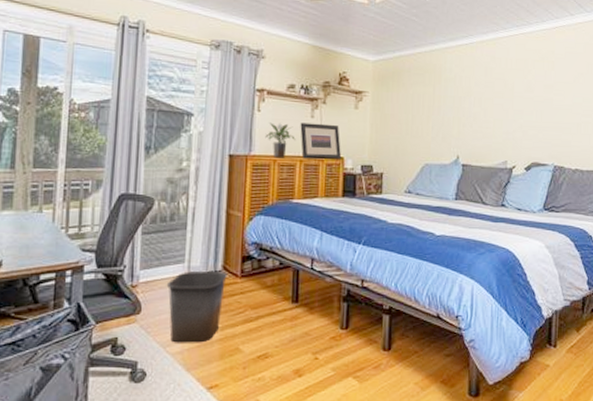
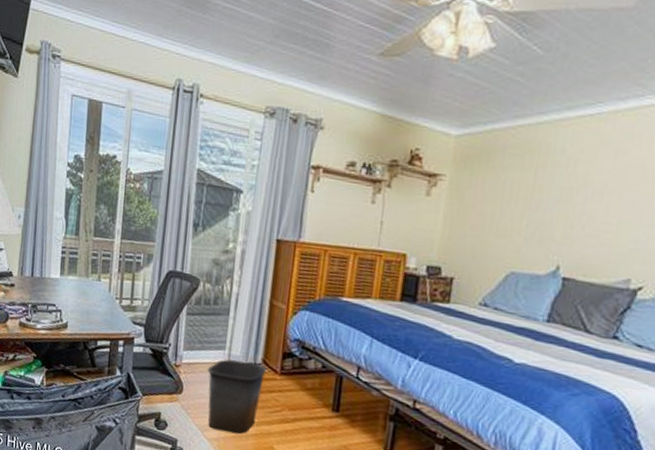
potted plant: present [265,122,295,158] -> none [317,206,351,249]
picture frame: present [300,122,341,160] -> none [357,208,405,256]

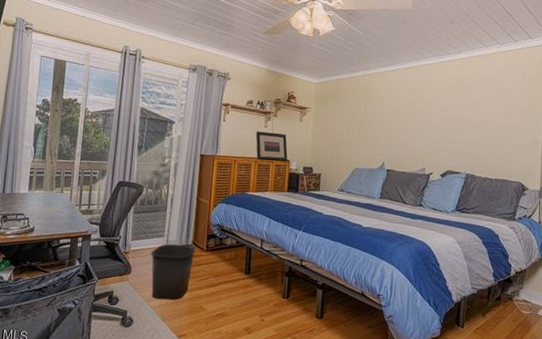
picture frame: none [357,208,405,256] -> present [256,131,288,162]

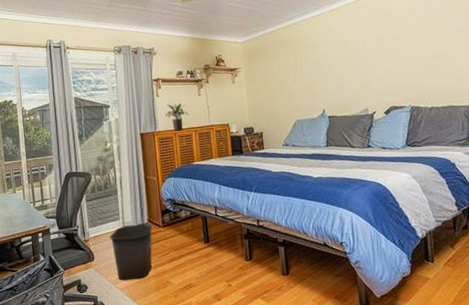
potted plant: none [228,130,252,159] -> present [165,103,189,131]
picture frame: present [256,131,288,162] -> none [191,99,227,129]

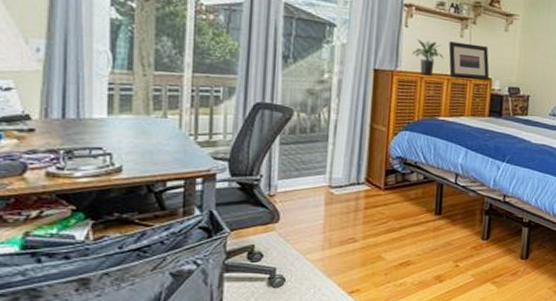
waste bin: present [109,224,153,281] -> none [306,183,370,251]
picture frame: none [191,99,227,129] -> present [448,41,489,80]

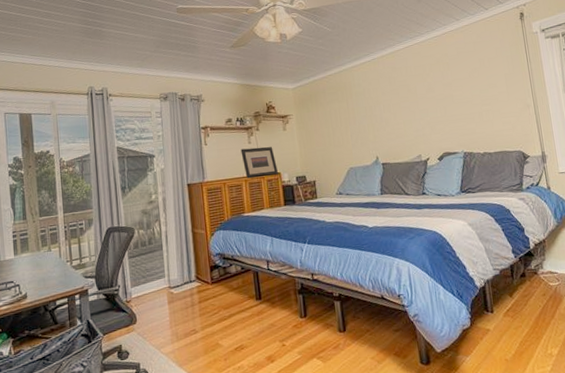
potted plant: present [412,39,444,76] -> none [214,152,239,181]

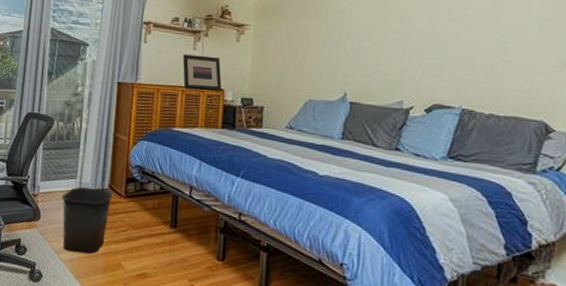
waste bin: none [153,281,201,345] -> present [61,186,113,254]

